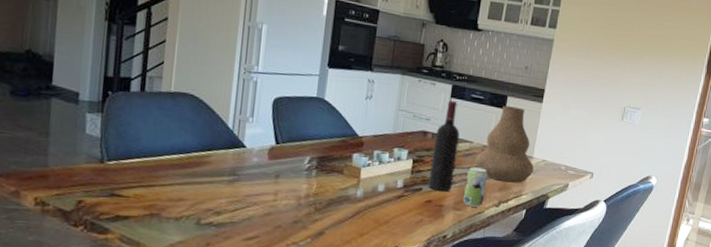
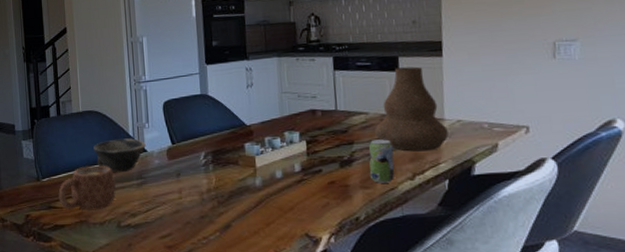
mug: none [126,154,202,204] -> present [58,165,116,211]
bowl: none [181,129,246,167] -> present [93,138,146,173]
wine bottle: present [428,100,460,191] -> none [325,72,354,170]

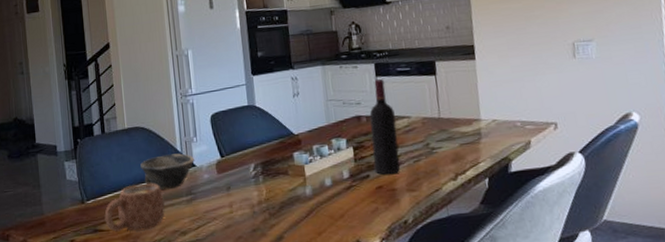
wine bottle: none [325,72,354,170] -> present [369,78,400,175]
beverage can: present [368,139,395,183] -> none [412,142,438,185]
vase: present [375,66,448,152] -> none [417,70,485,153]

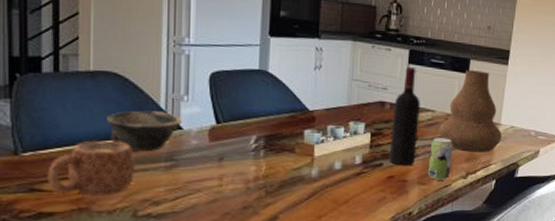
beverage can: none [412,142,438,185] -> present [427,138,453,180]
vase: none [417,70,485,153] -> present [439,70,502,152]

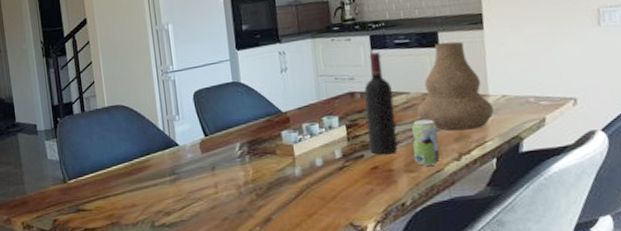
mug: present [47,140,135,196] -> none [87,162,148,212]
bowl: present [107,110,182,152] -> none [122,132,177,170]

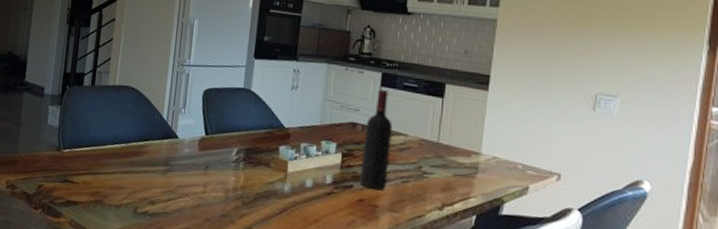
beverage can: present [411,119,440,166] -> none [399,163,427,210]
vase: present [417,41,494,131] -> none [411,94,483,184]

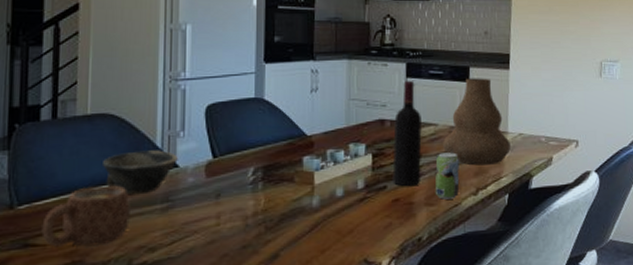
mug: none [76,143,140,192] -> present [41,185,130,247]
bowl: none [123,120,178,156] -> present [103,150,178,196]
beverage can: none [399,163,427,210] -> present [435,152,460,200]
vase: none [411,94,483,184] -> present [443,78,511,166]

